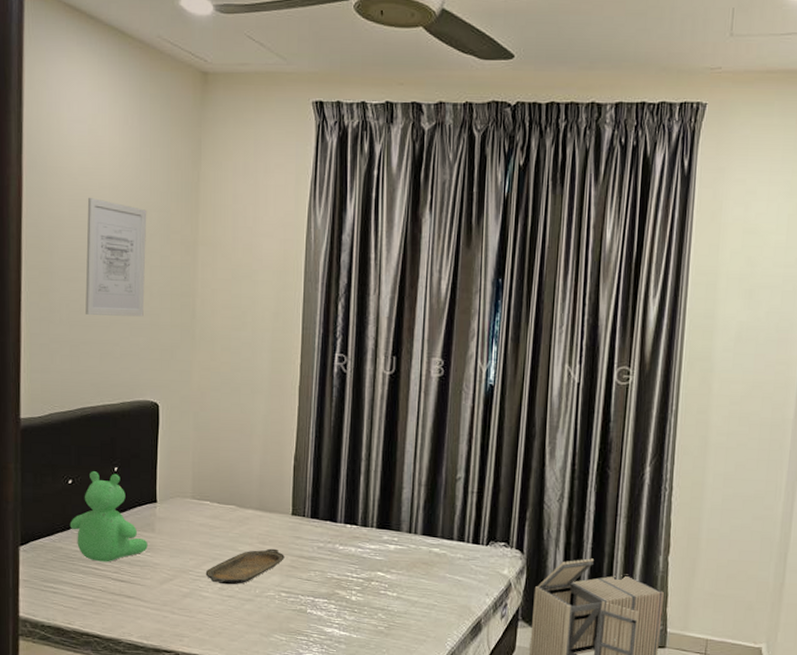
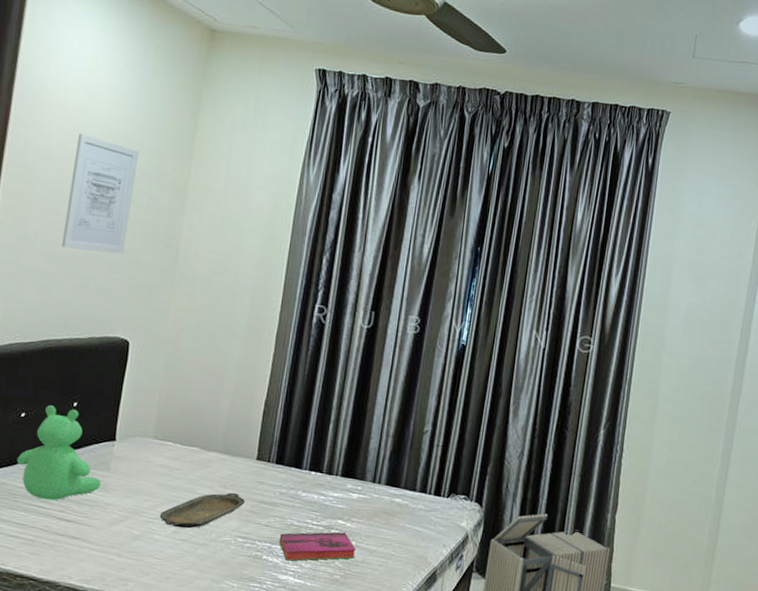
hardback book: none [321,584,398,614] -> present [279,532,357,561]

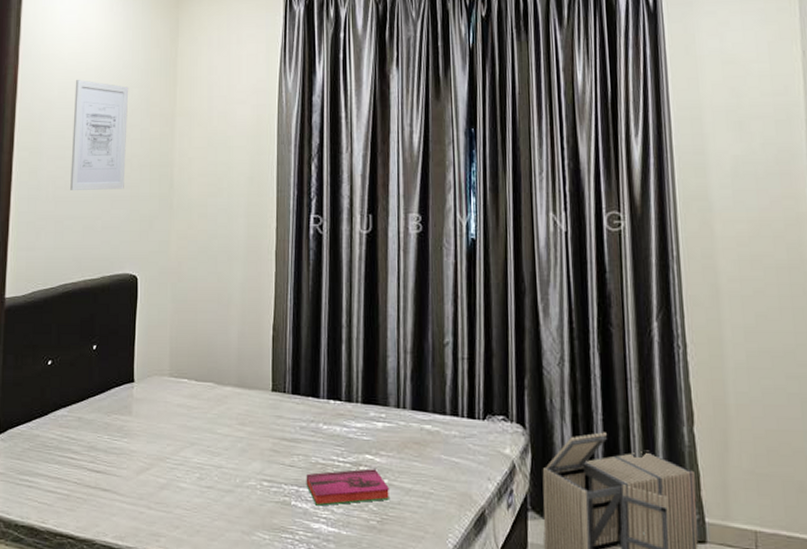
teddy bear: present [16,405,101,501] -> none [47,350,125,451]
serving tray: present [159,492,245,529] -> none [183,430,266,474]

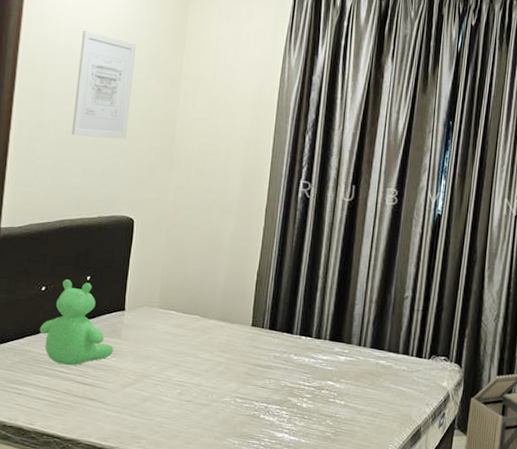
teddy bear: none [47,350,125,451] -> present [39,279,113,366]
hardback book: present [306,468,390,506] -> none [274,392,346,420]

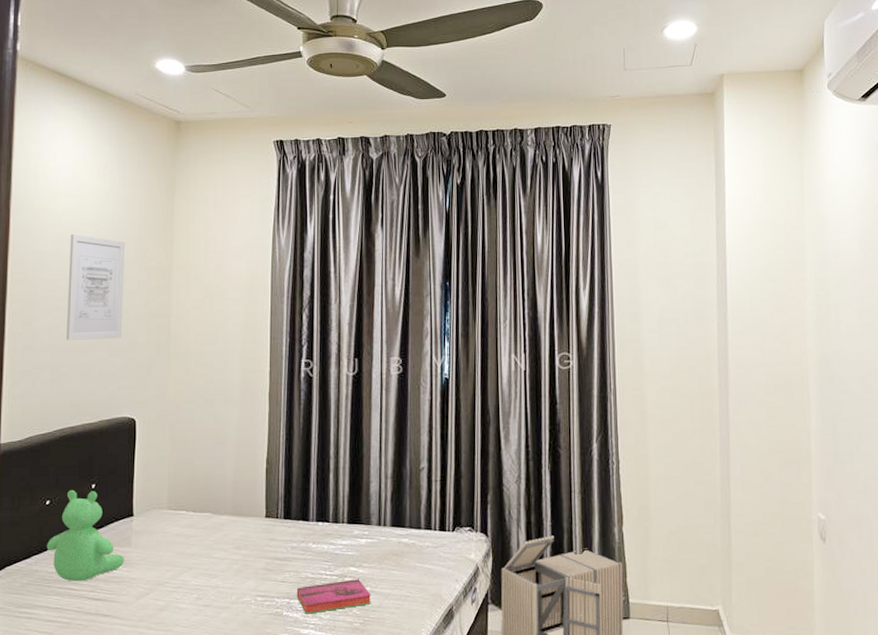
hardback book: none [274,392,346,420] -> present [296,579,372,614]

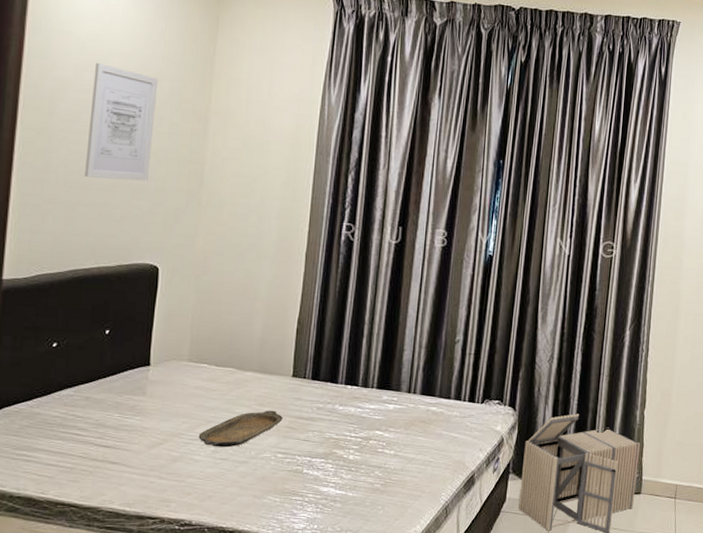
teddy bear: present [46,490,124,582] -> none [50,334,137,428]
serving tray: none [182,552,259,594] -> present [198,410,283,448]
hardback book: present [296,579,372,614] -> none [318,442,395,473]

